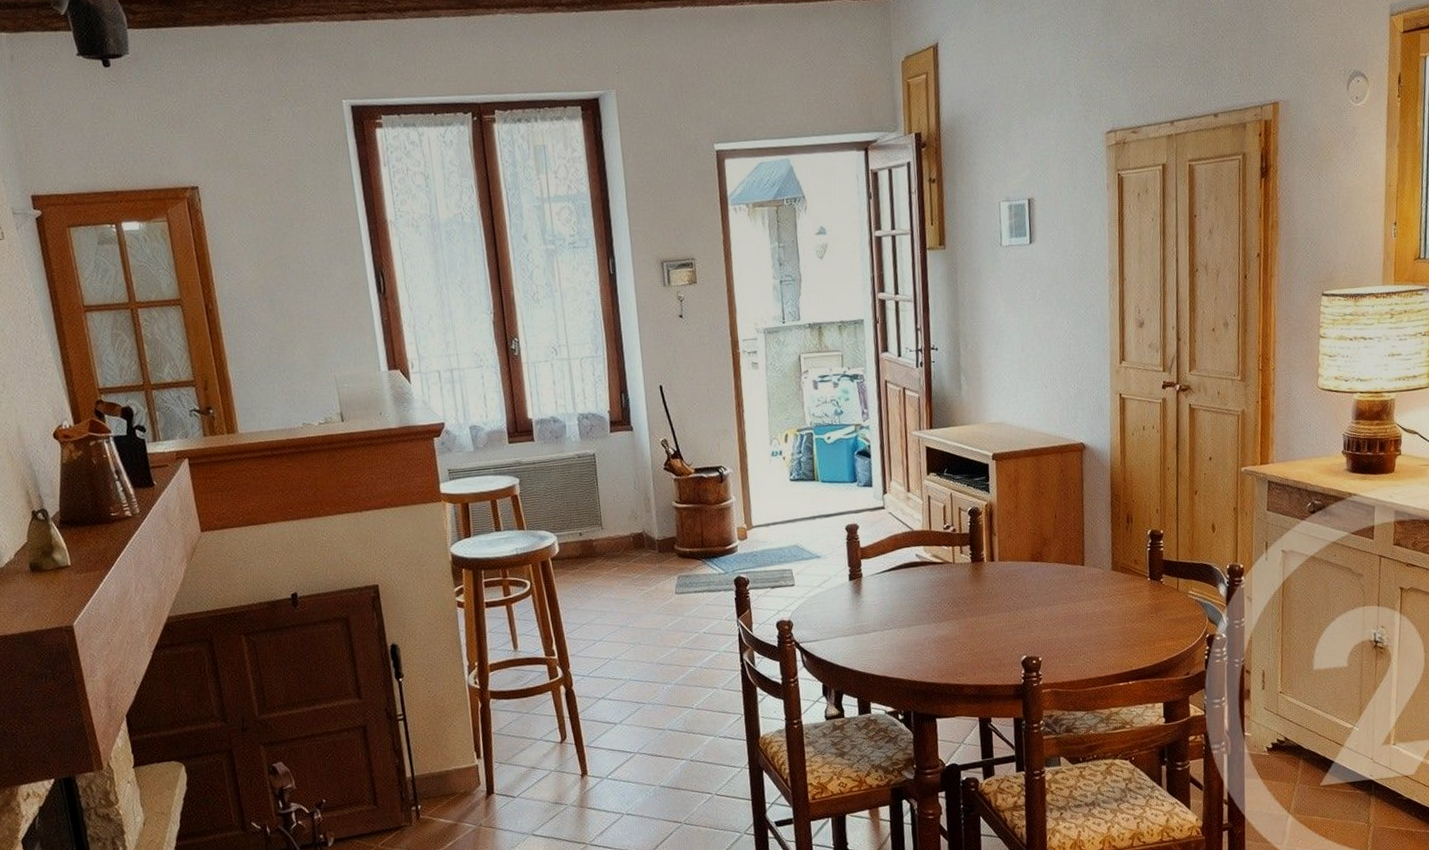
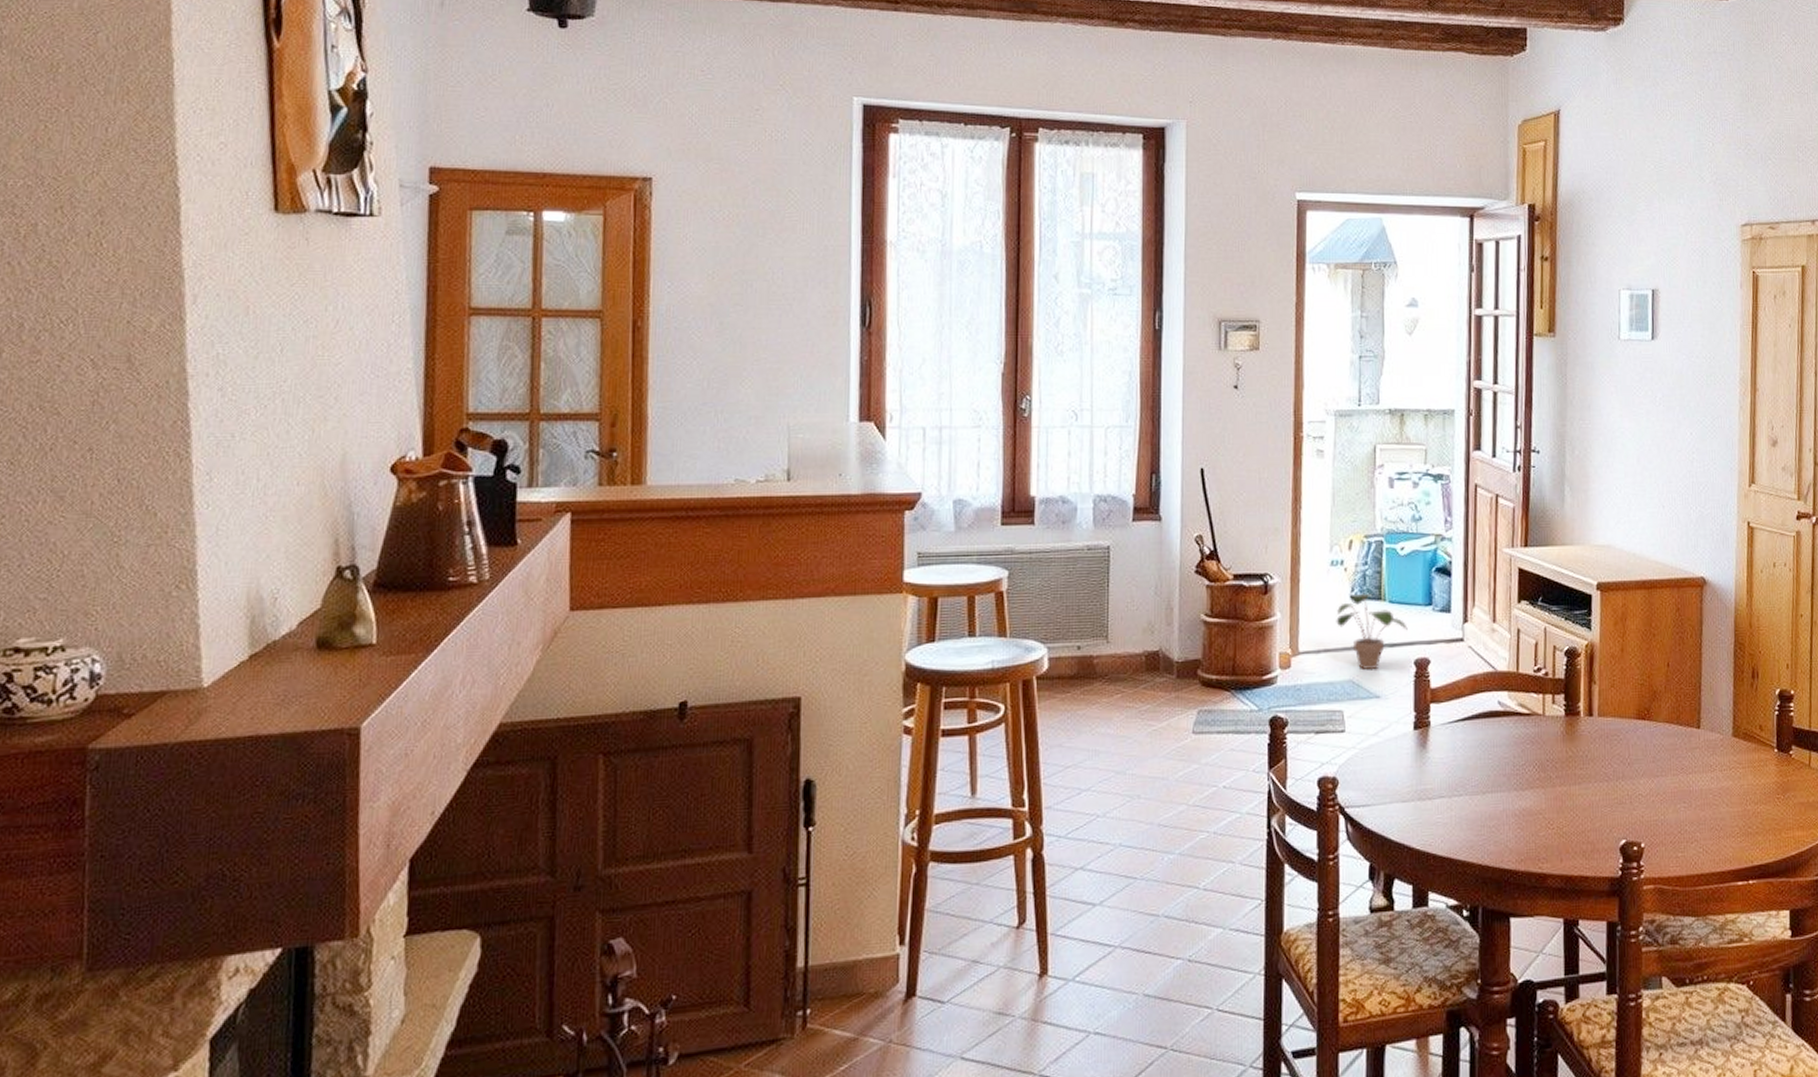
potted plant: none [780,476,838,536] -> present [1336,593,1408,670]

